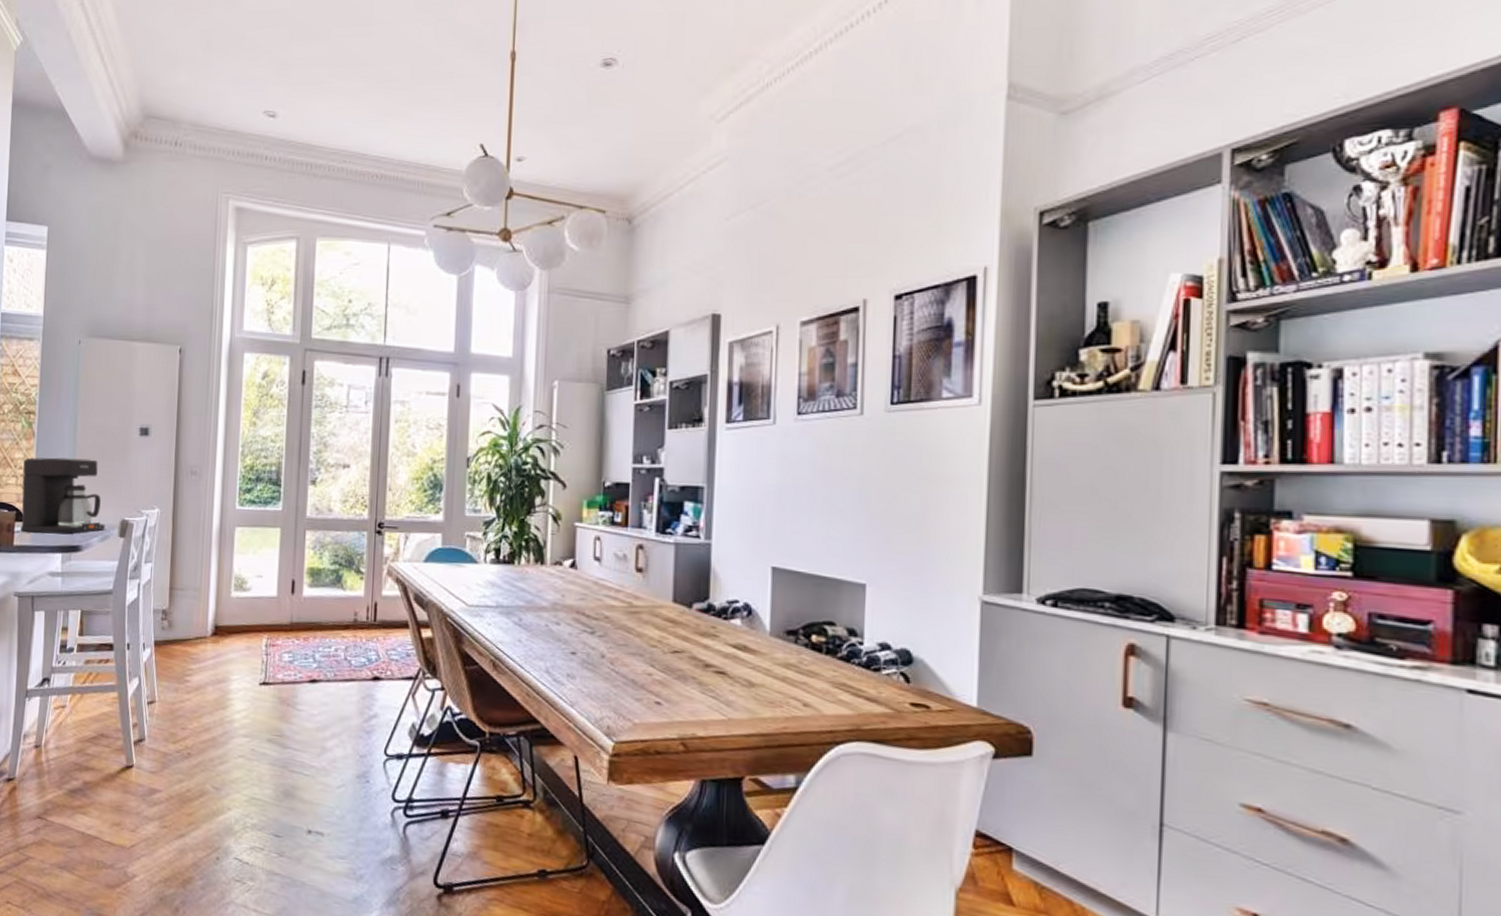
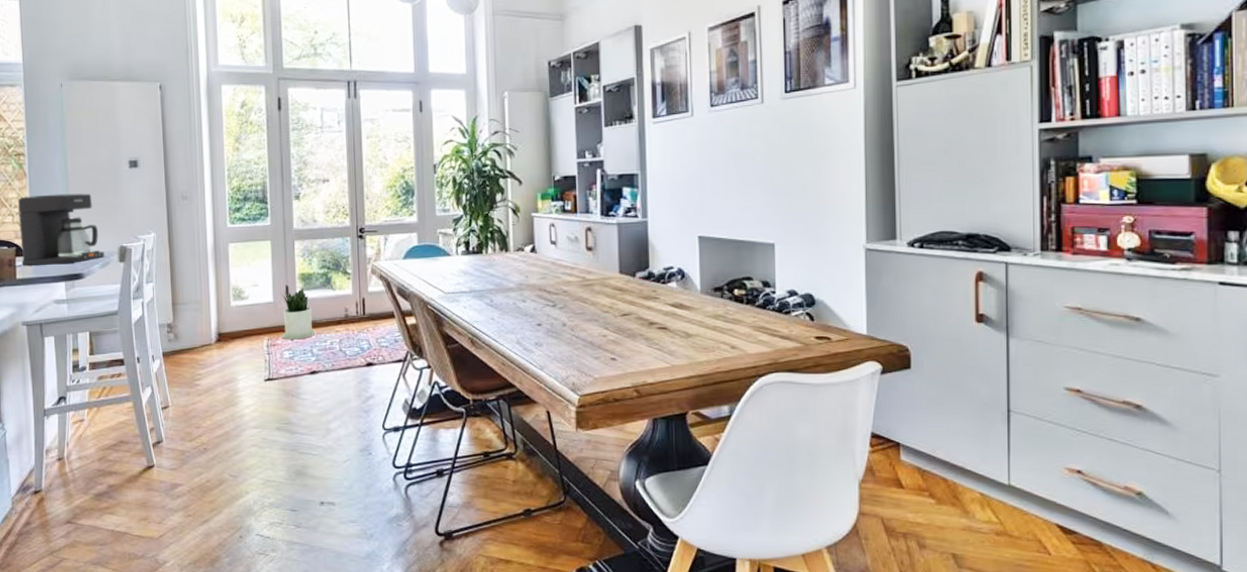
planter: none [283,584,320,642] -> present [282,288,316,340]

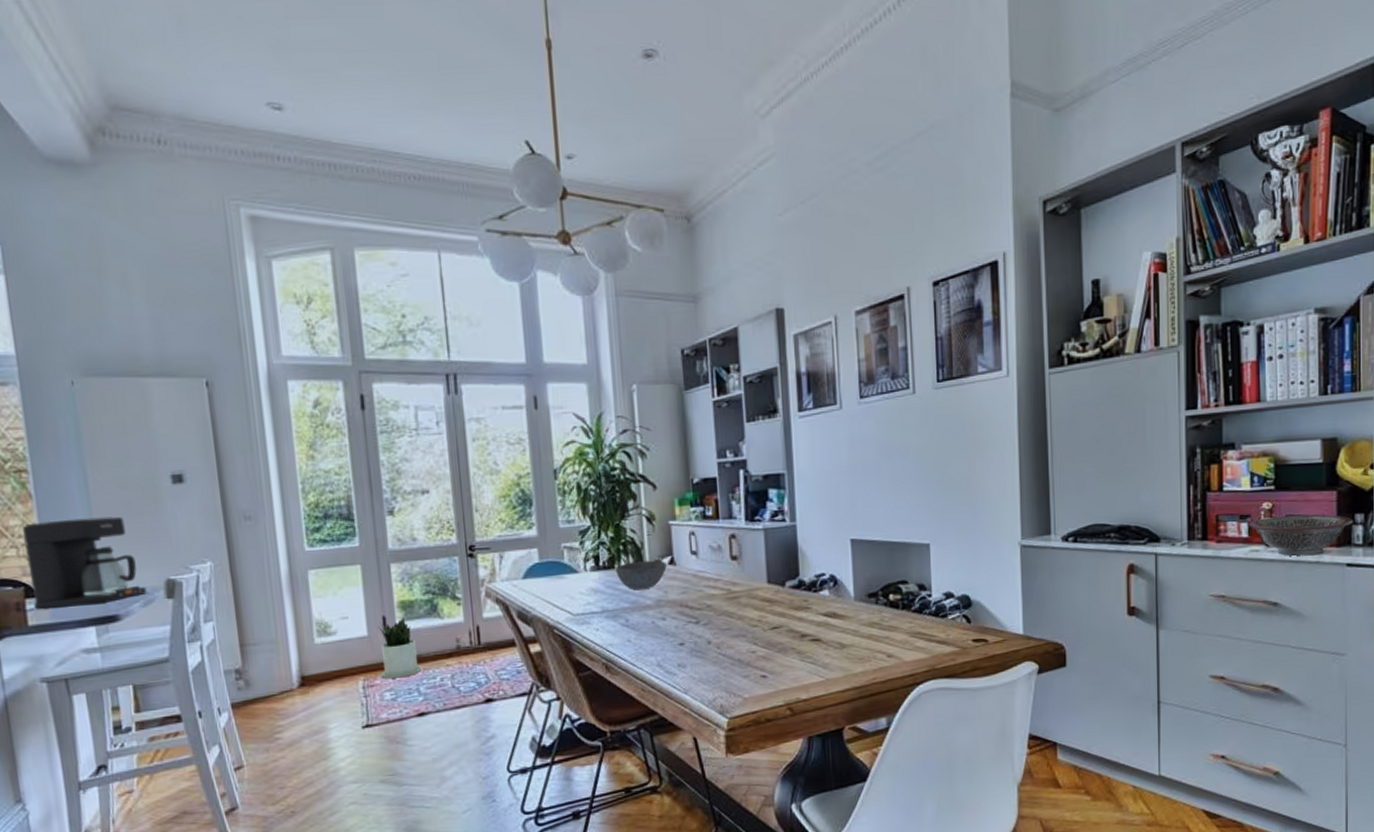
bowl: none [483,248,528,274] -> present [615,560,667,591]
decorative bowl: none [1106,230,1226,272] -> present [1247,514,1353,557]

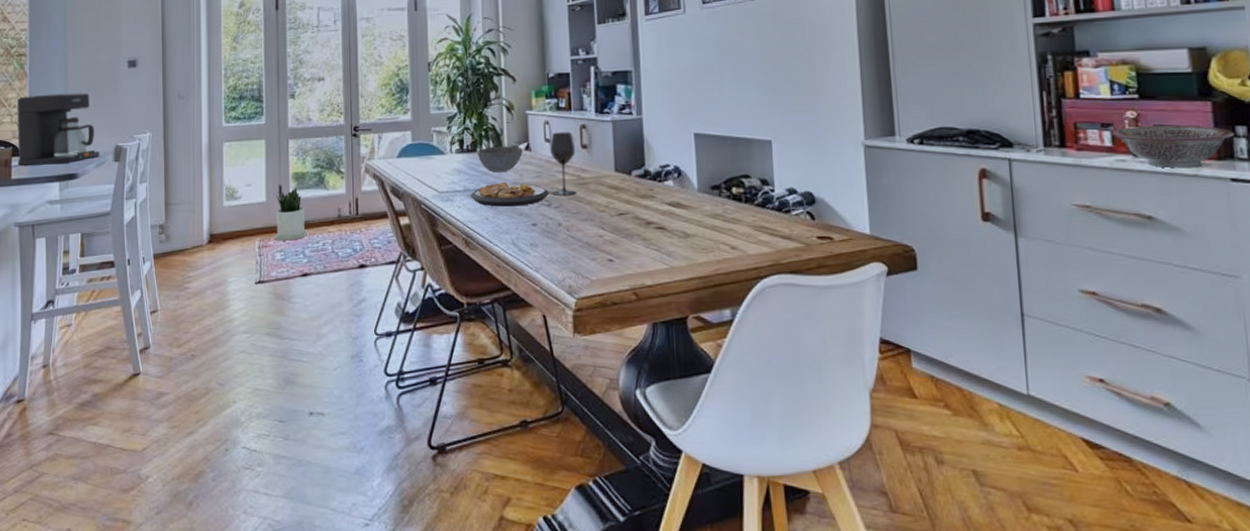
plate: none [608,601,697,628] -> present [470,183,550,207]
wineglass: none [696,542,726,612] -> present [550,132,576,195]

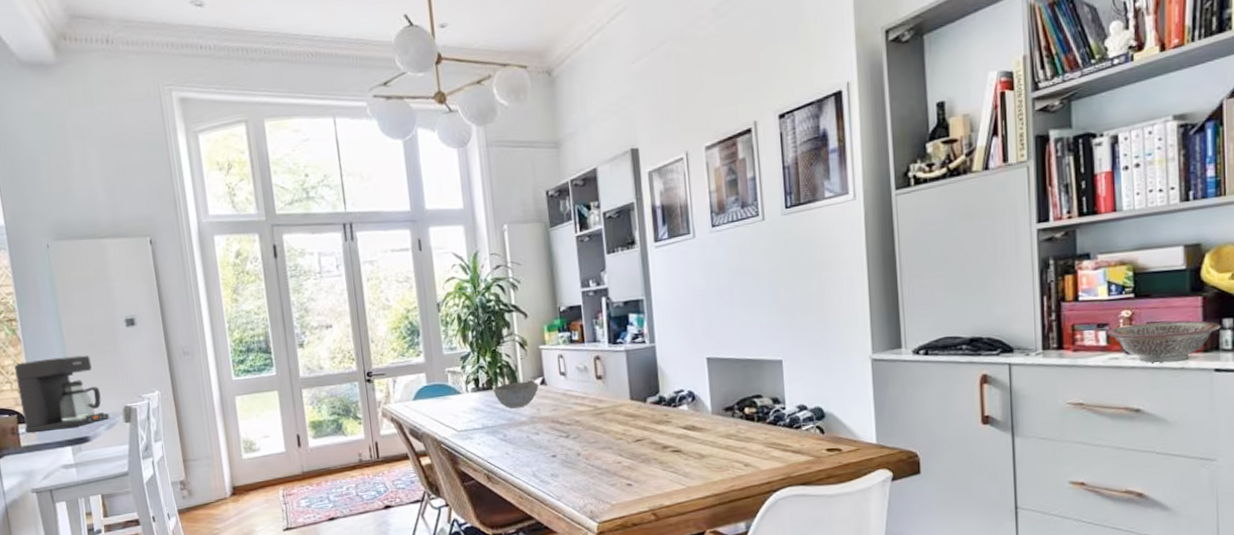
planter: present [274,187,308,241] -> none [294,436,331,489]
plate: present [470,183,550,207] -> none [488,417,567,442]
wineglass: present [550,132,576,195] -> none [565,364,593,427]

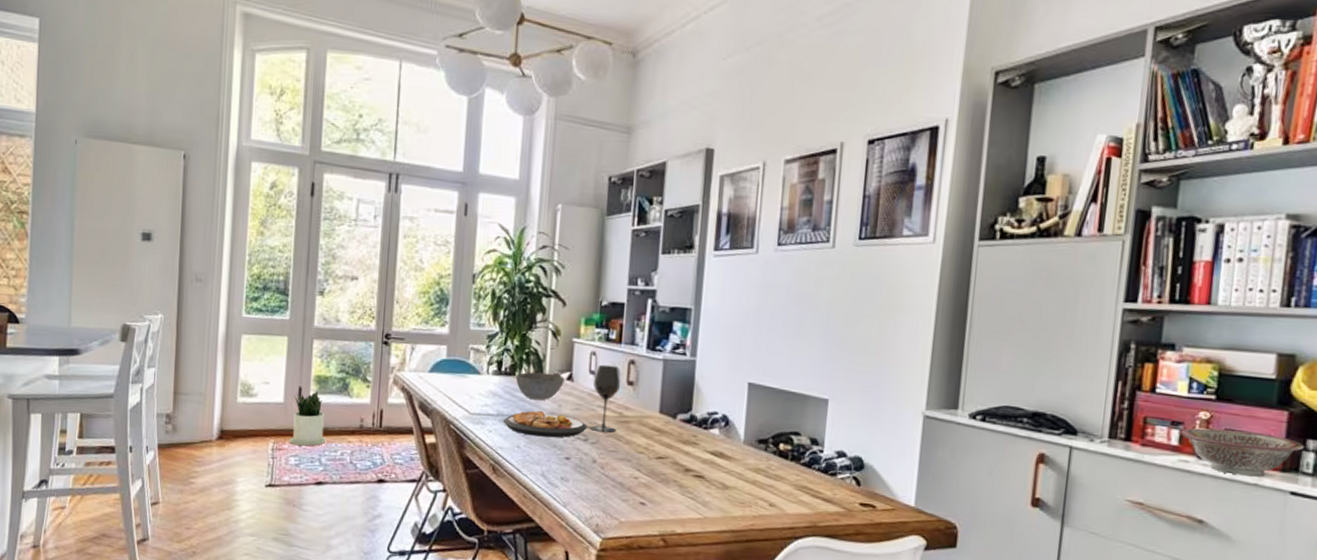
coffee maker: present [14,355,110,434] -> none [13,258,105,337]
planter: none [294,436,331,489] -> present [289,391,326,447]
plate: none [488,417,567,442] -> present [502,411,588,438]
wineglass: none [565,364,593,427] -> present [590,364,621,433]

